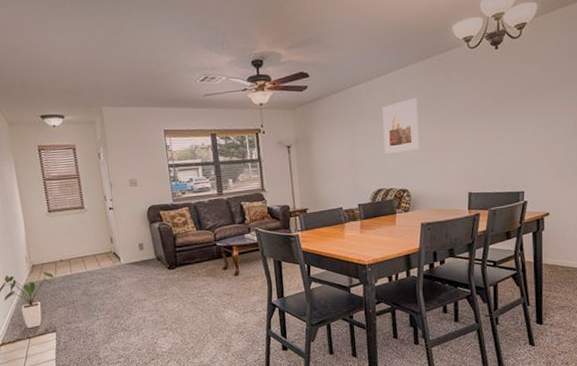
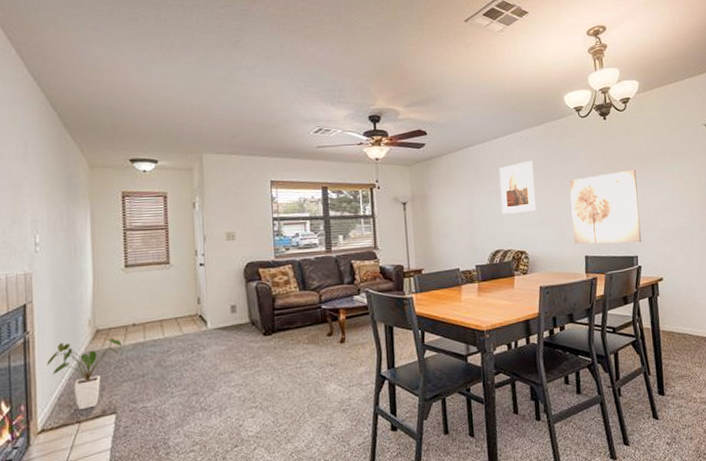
wall art: none [455,102,530,181] -> present [569,169,642,244]

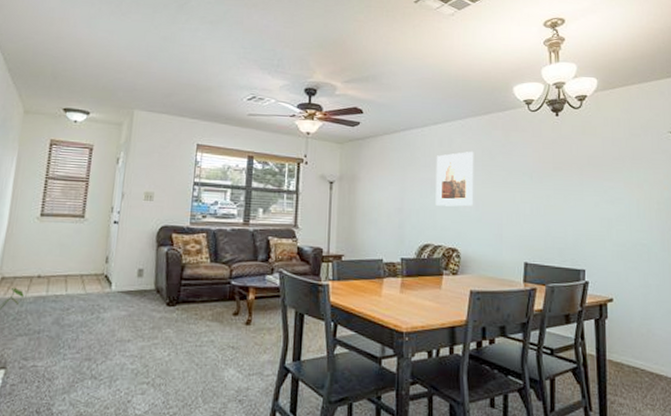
wall art: present [569,169,642,244] -> none [512,173,591,255]

